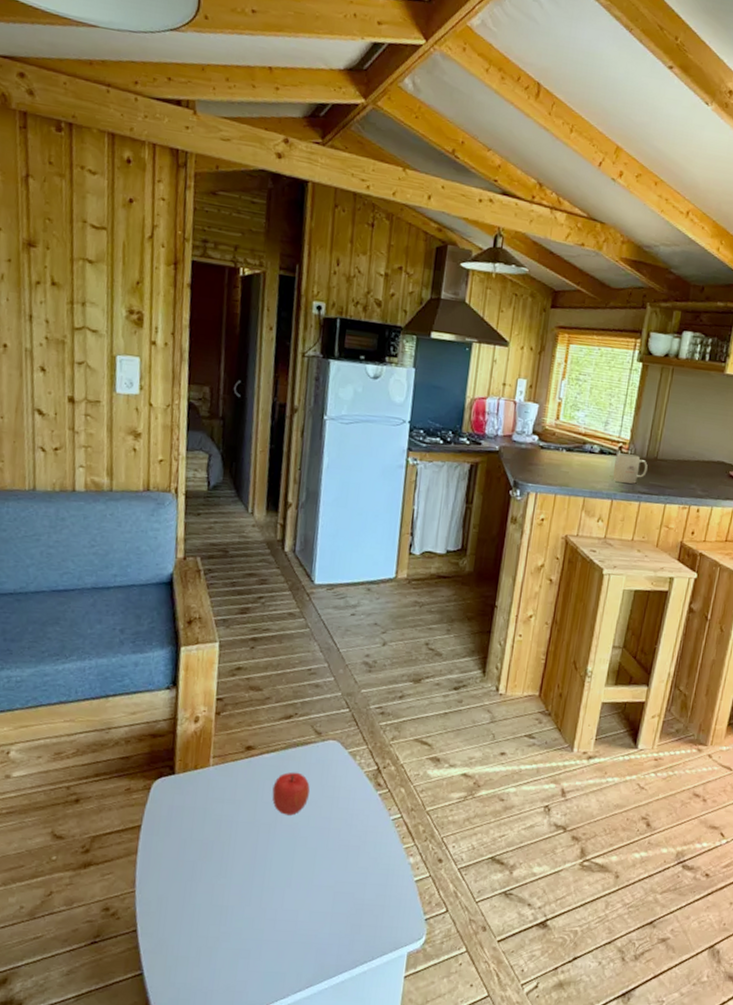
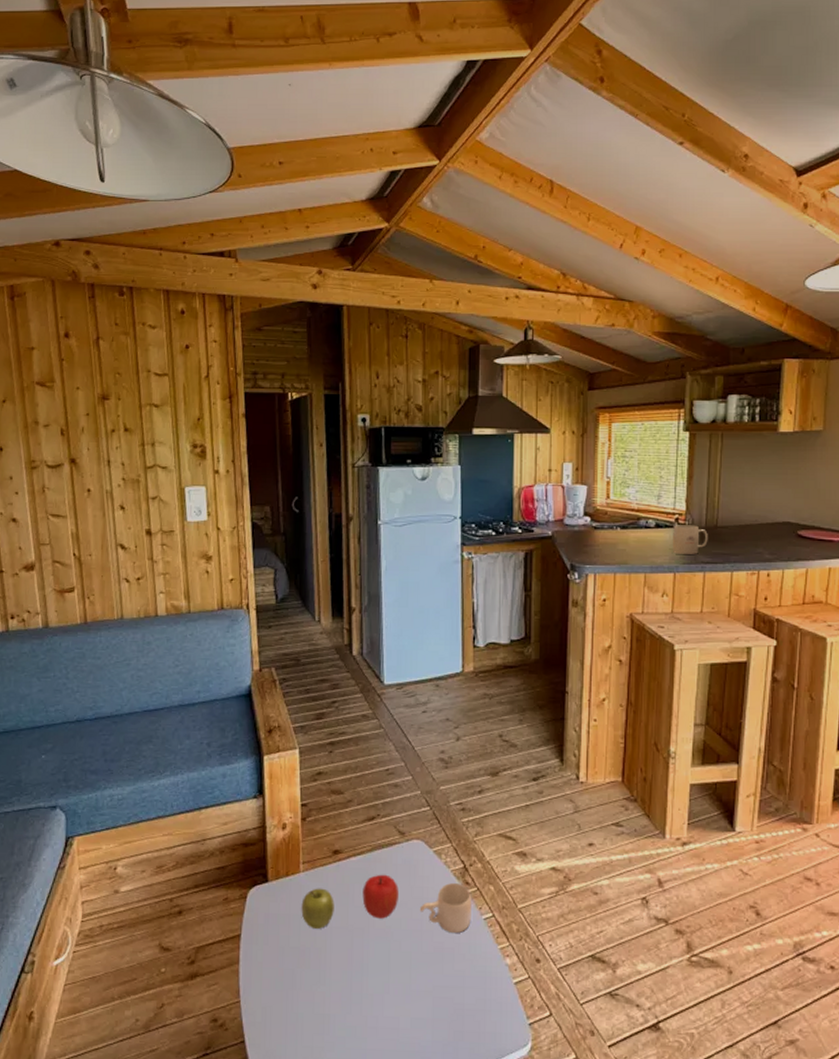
fruit: none [207,782,243,823] -> present [301,888,334,929]
mug: none [329,784,382,833] -> present [419,883,472,934]

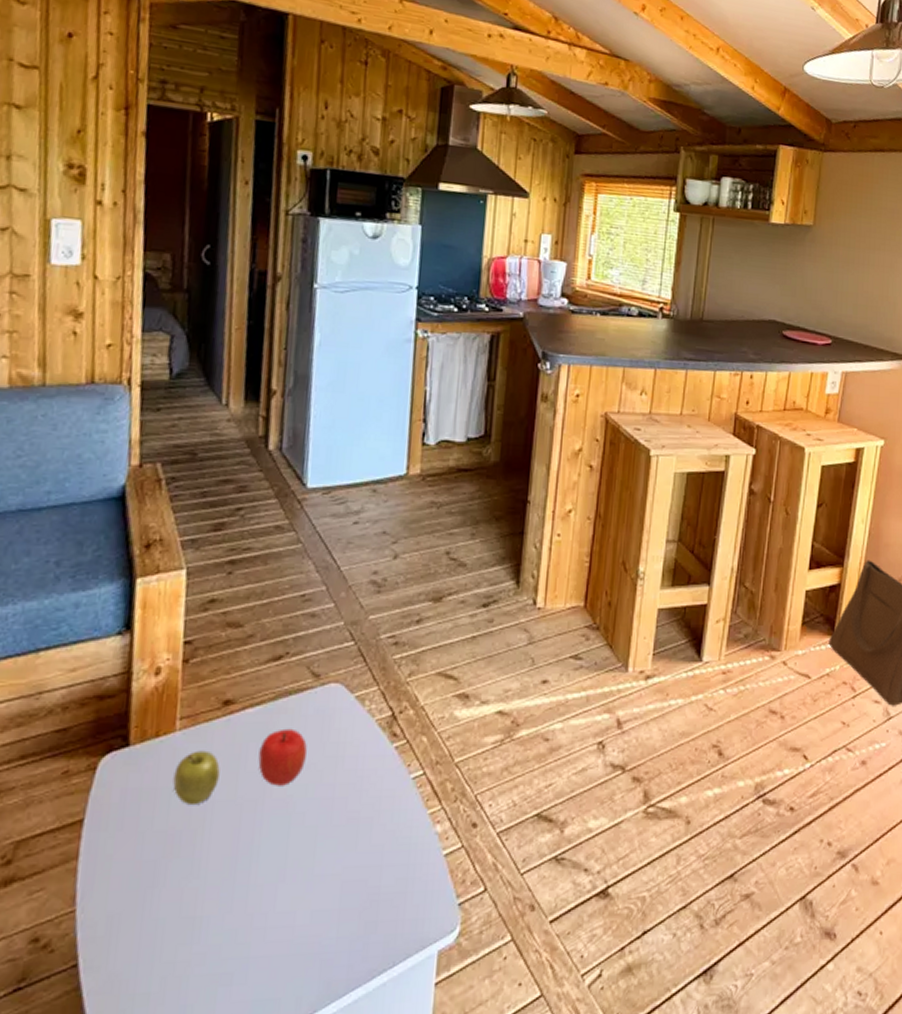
mug: present [419,883,472,934] -> none [332,736,399,799]
mug: present [673,525,708,555] -> none [655,315,693,350]

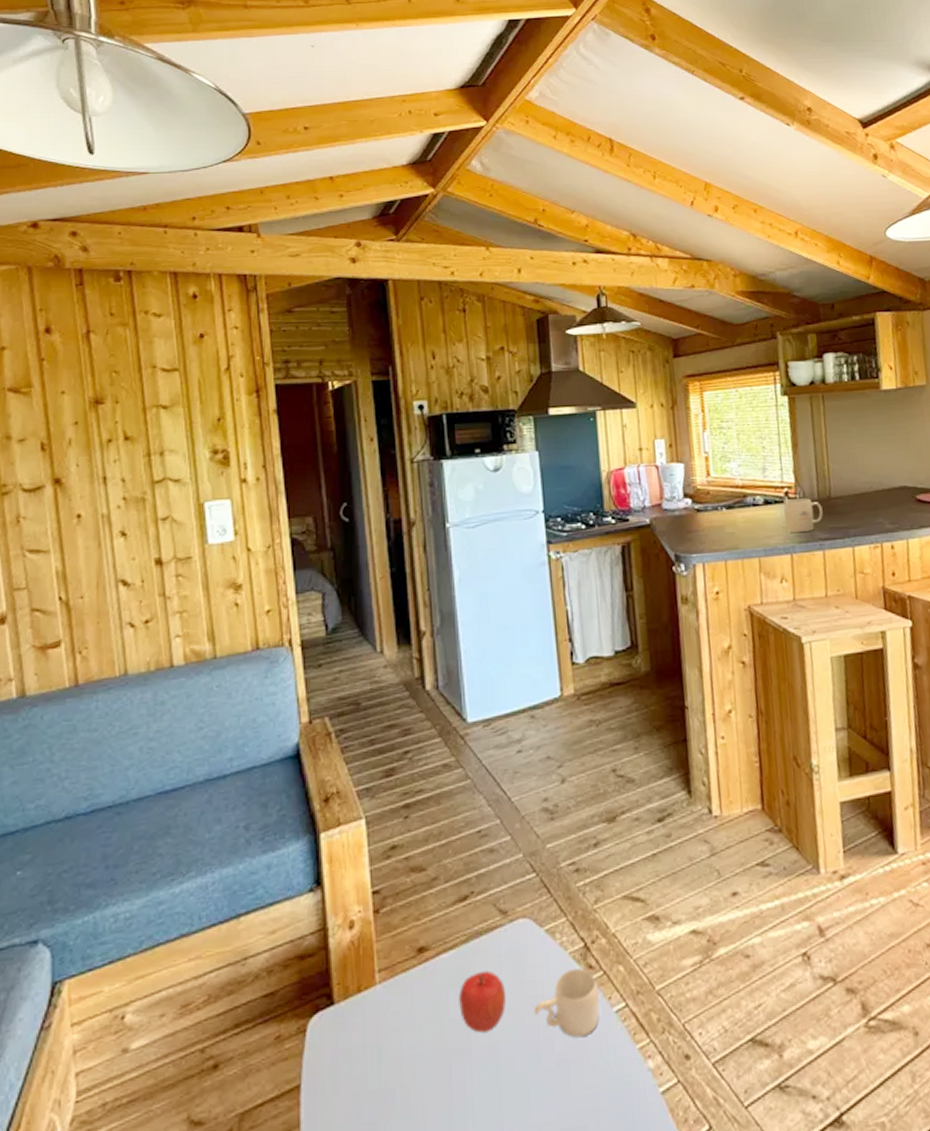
fruit: present [173,750,220,804] -> none [380,1001,424,1060]
mug: none [332,736,399,799] -> present [533,968,600,1038]
mug: none [655,315,693,350] -> present [783,498,823,533]

